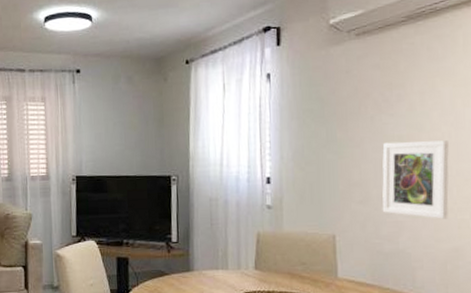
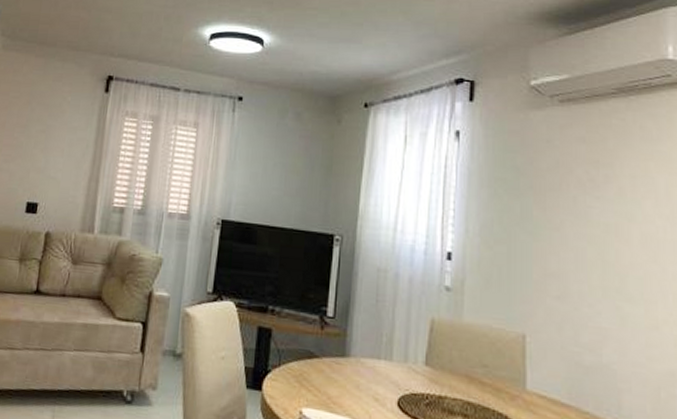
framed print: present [382,140,449,219] -> none [584,229,664,333]

